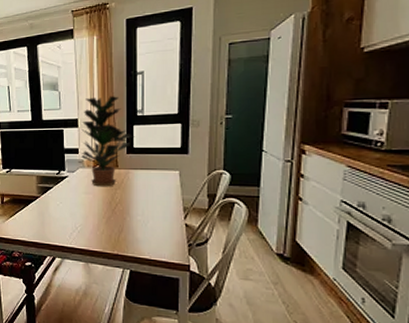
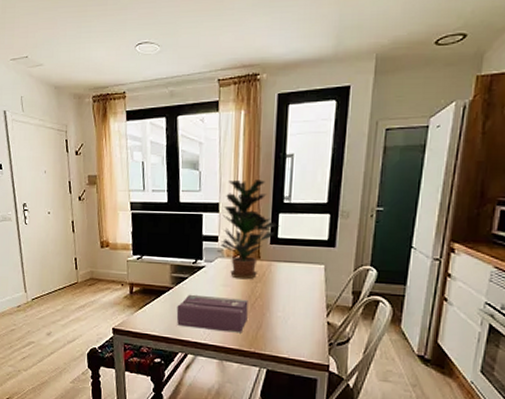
tissue box: none [44,202,109,237] -> present [176,294,248,333]

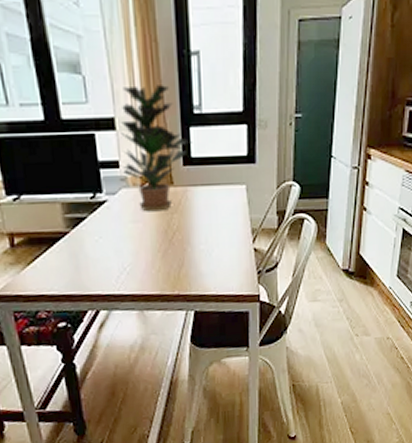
tissue box: present [176,294,248,333] -> none [77,235,166,279]

